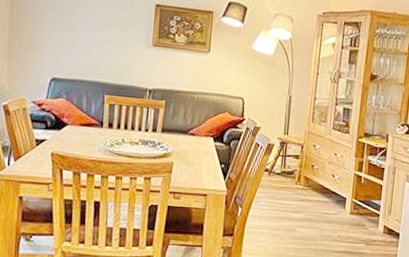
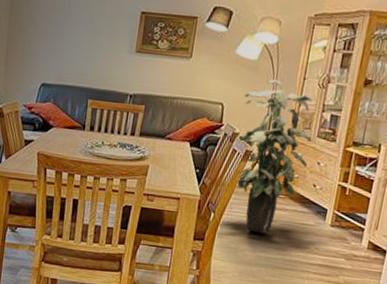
indoor plant: none [258,74,329,224] -> present [233,79,313,233]

